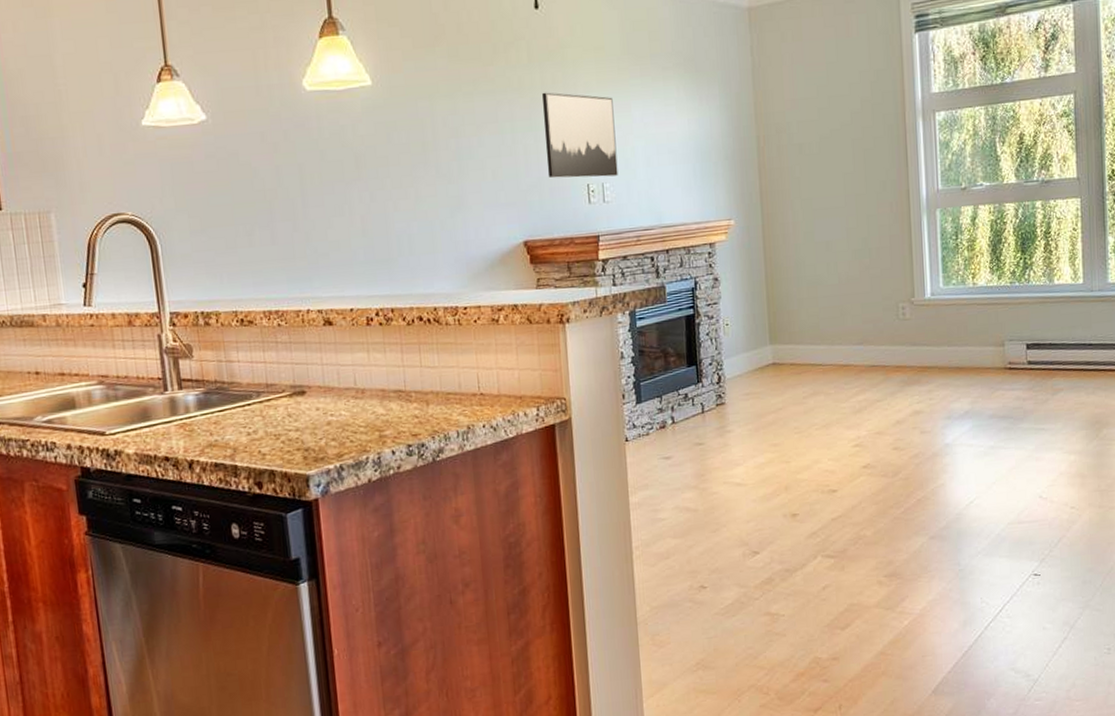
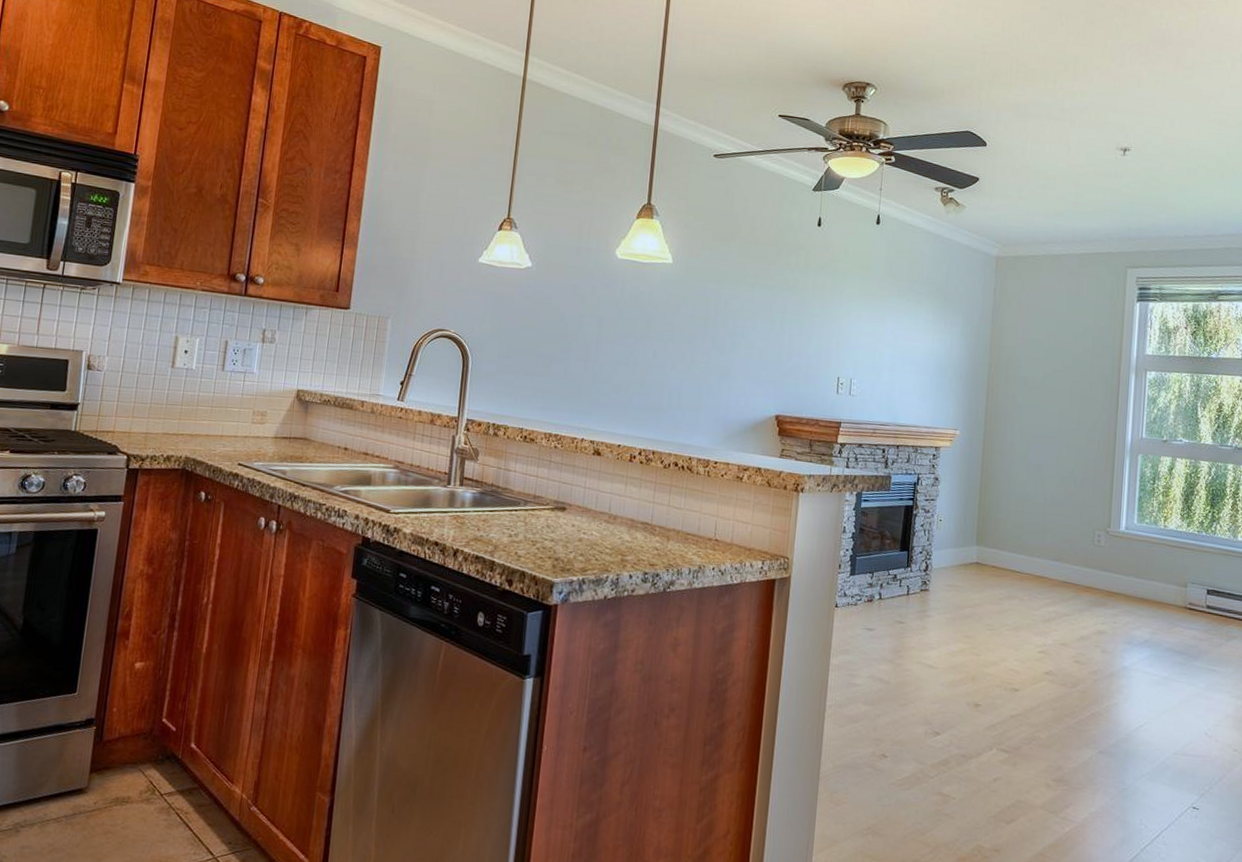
wall art: present [542,92,618,178] -> none [805,294,871,375]

